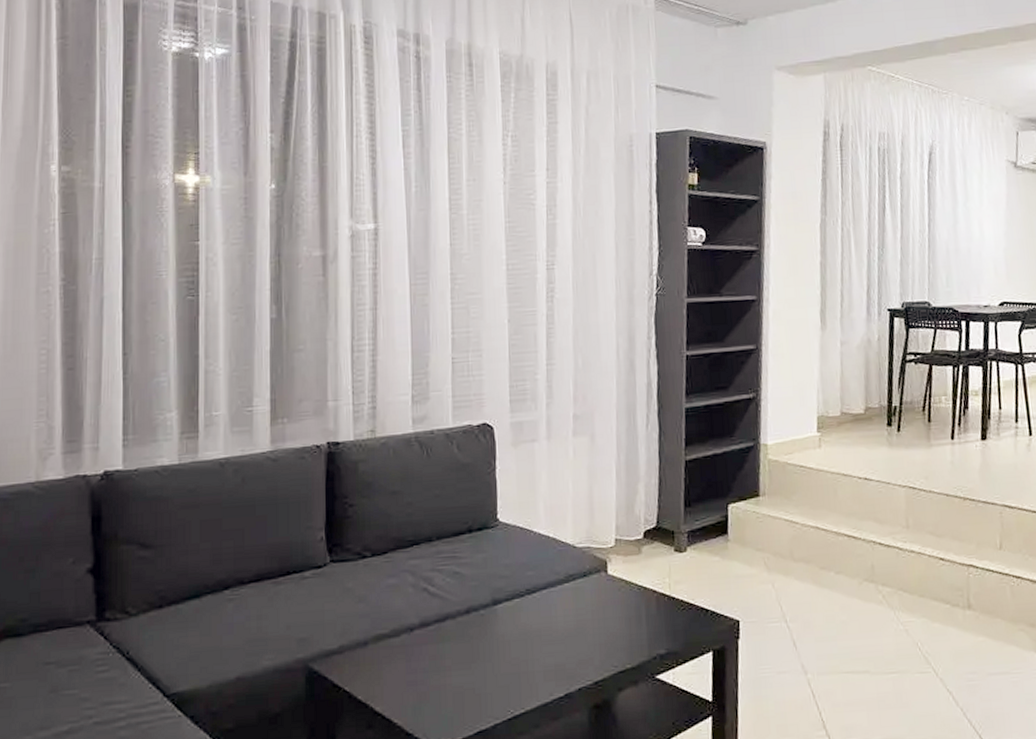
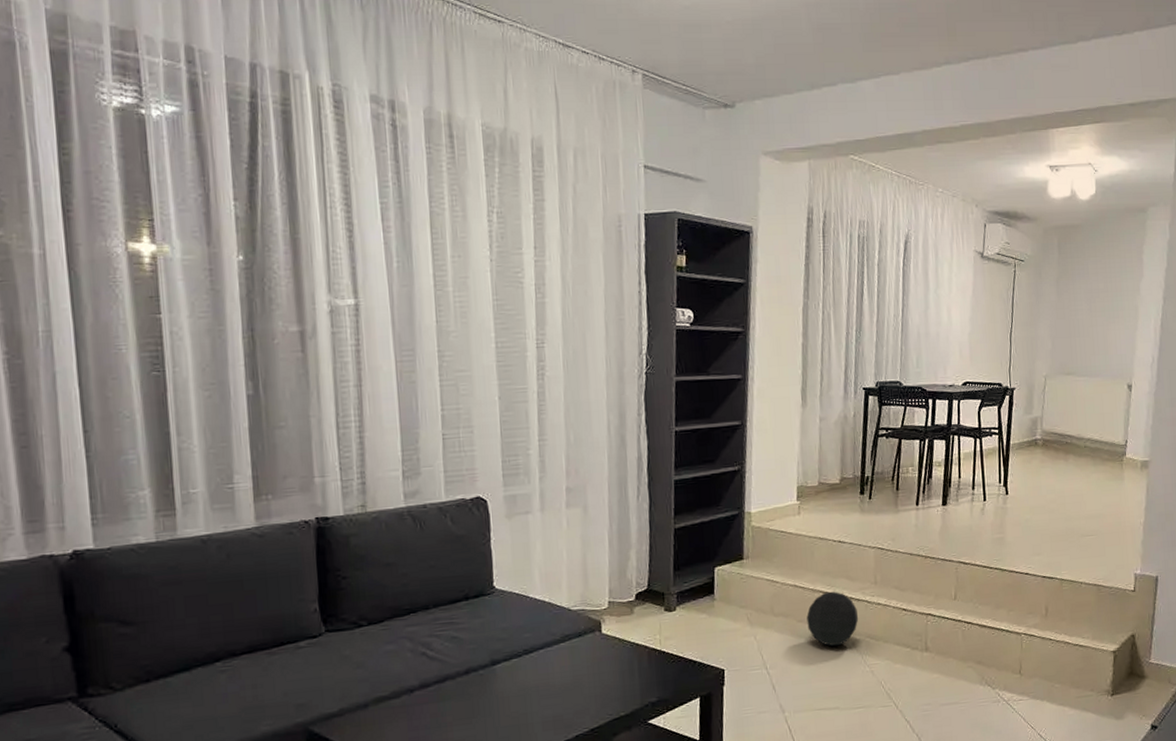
ball: none [830,535,890,599] -> present [807,591,859,646]

